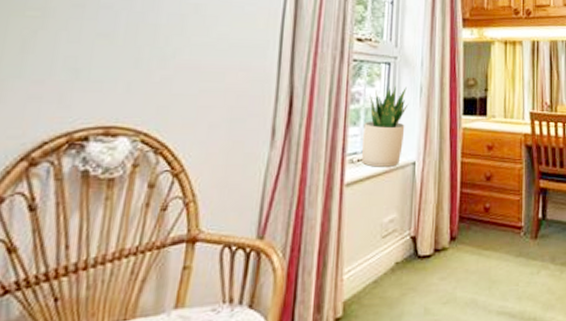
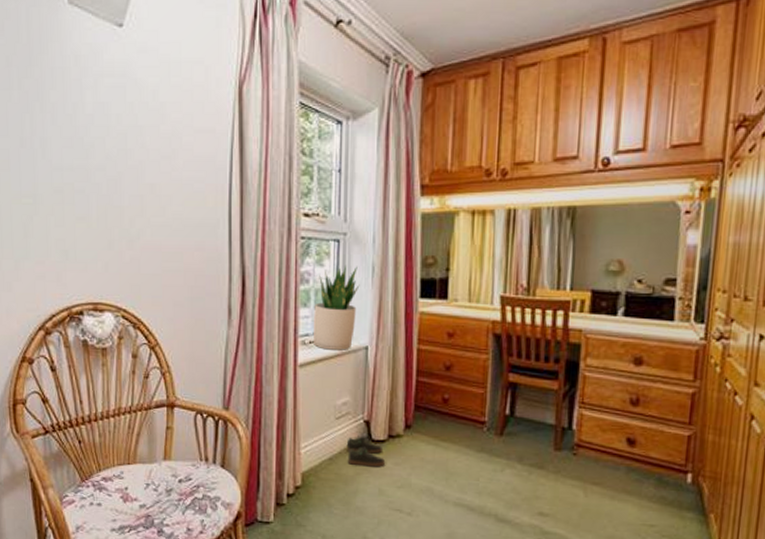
shoe: none [392,253,432,286] -> present [346,436,386,467]

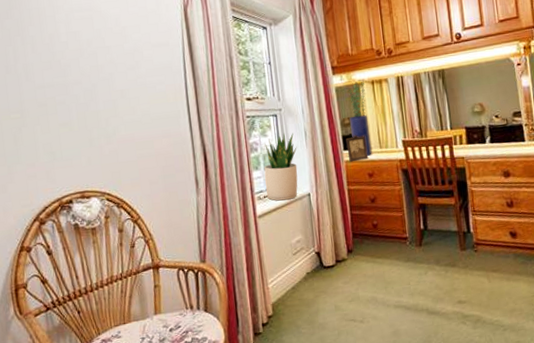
shoe: present [346,436,386,467] -> none [304,265,337,290]
photo frame: none [424,279,452,314] -> present [346,134,369,161]
vase: none [434,209,463,310] -> present [348,81,372,156]

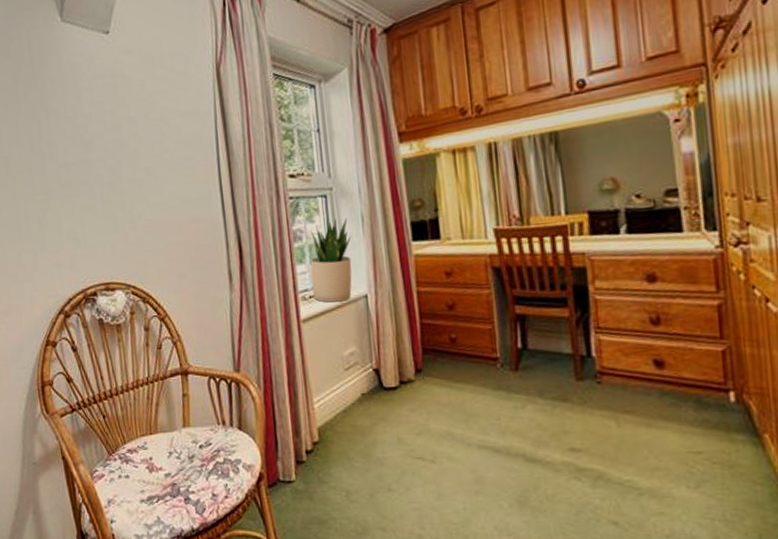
photo frame: present [346,134,369,161] -> none [415,220,446,255]
vase: present [348,81,372,156] -> none [419,150,451,249]

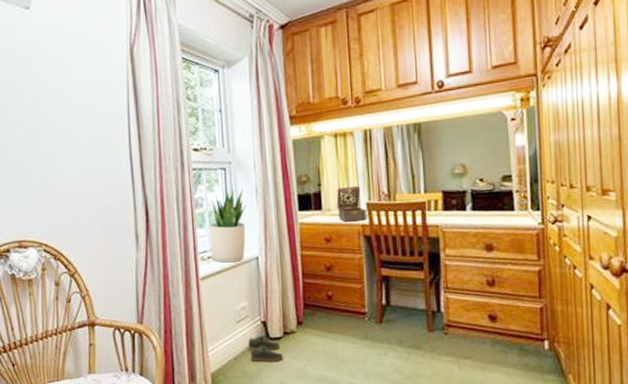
shoe: none [359,384,401,416] -> present [248,335,284,363]
jewelry box: none [457,209,494,252] -> present [336,185,366,222]

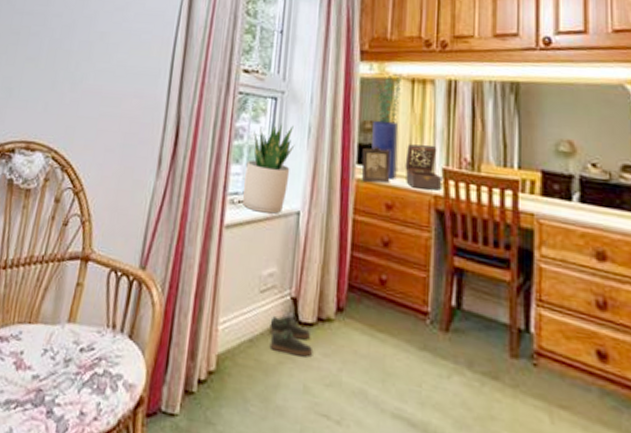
photo frame: none [301,193,326,224] -> present [361,145,391,183]
vase: none [306,133,331,218] -> present [372,75,403,179]

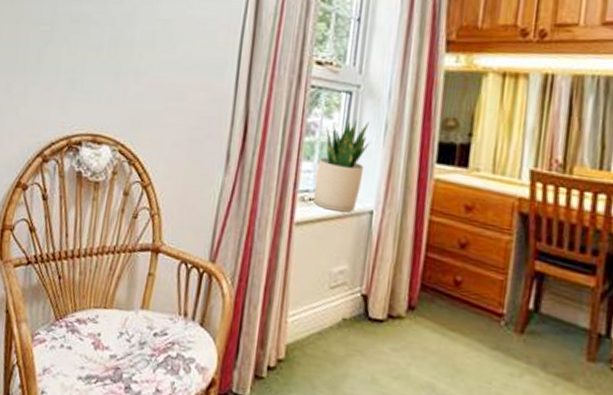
shoe: present [269,315,314,357] -> none [338,311,383,351]
photo frame: present [361,145,391,183] -> none [441,144,473,184]
vase: present [372,75,403,179] -> none [453,69,492,180]
jewelry box: present [405,144,441,191] -> none [488,143,528,193]

